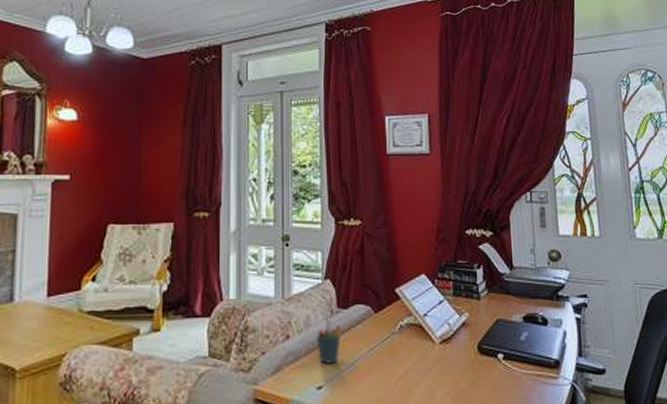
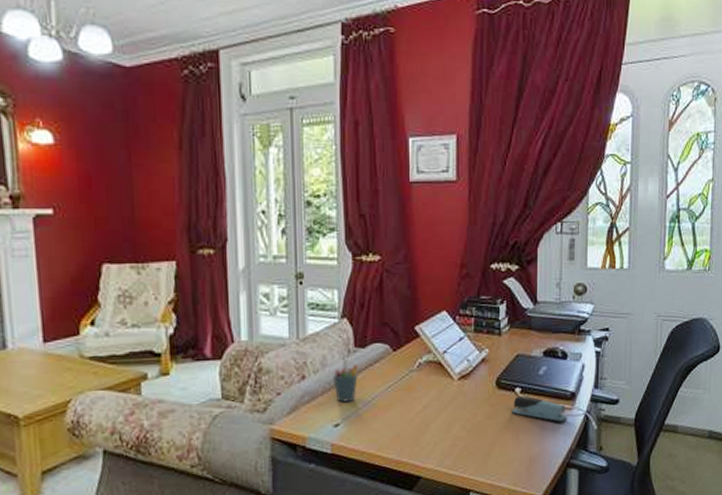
stapler: none [496,362,554,393] -> present [512,395,567,423]

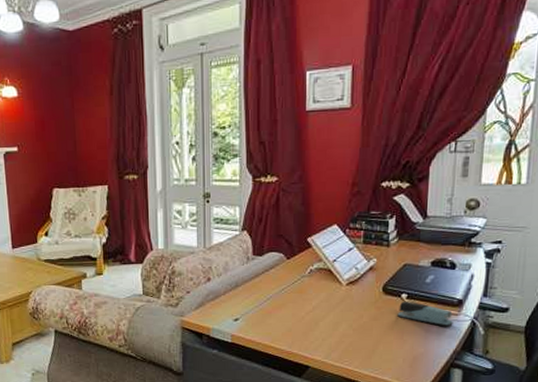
pen holder: present [333,358,358,402] -> none [234,264,256,301]

